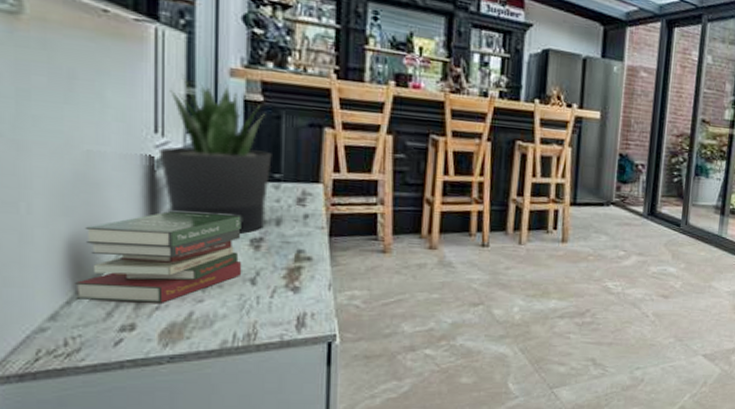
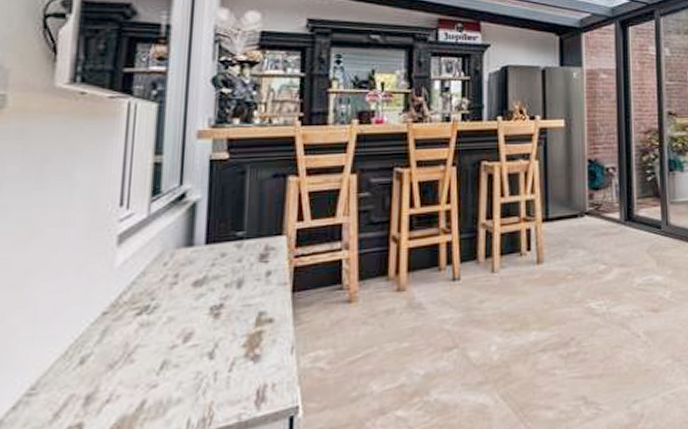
books: present [75,211,242,303] -> none [23,283,202,402]
planter: present [158,75,272,234] -> none [122,144,236,302]

